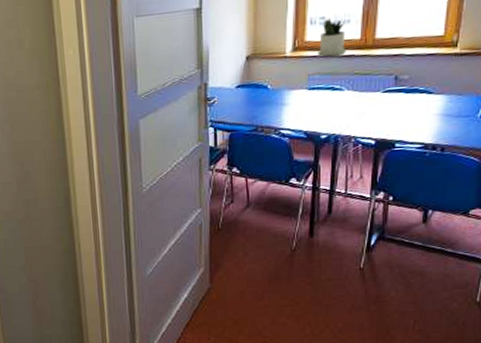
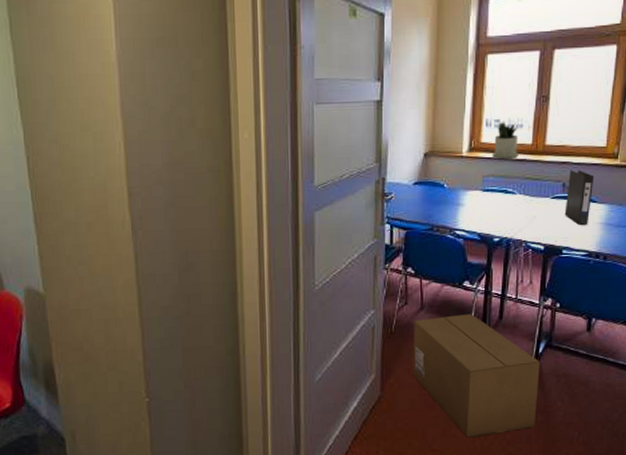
box: none [240,209,372,326] -> present [413,314,540,438]
binder: none [397,61,431,118] -> present [564,169,595,225]

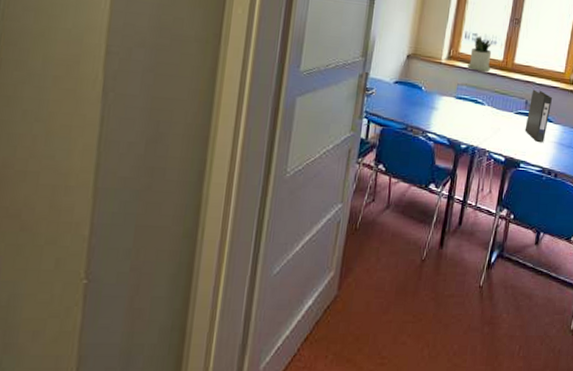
box: present [413,314,540,438] -> none [371,217,491,346]

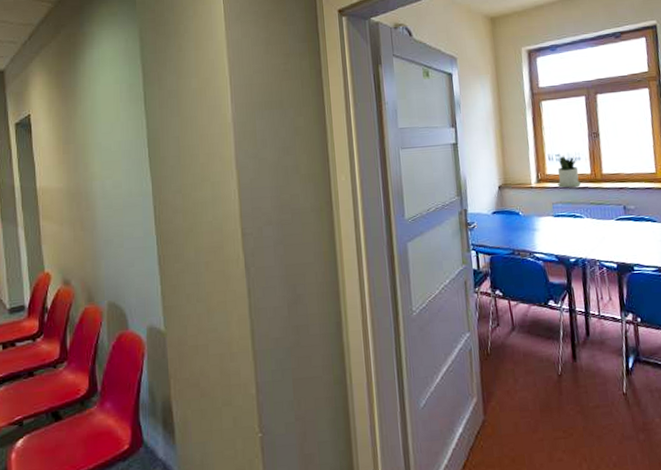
binder: present [525,89,553,142] -> none [627,193,653,243]

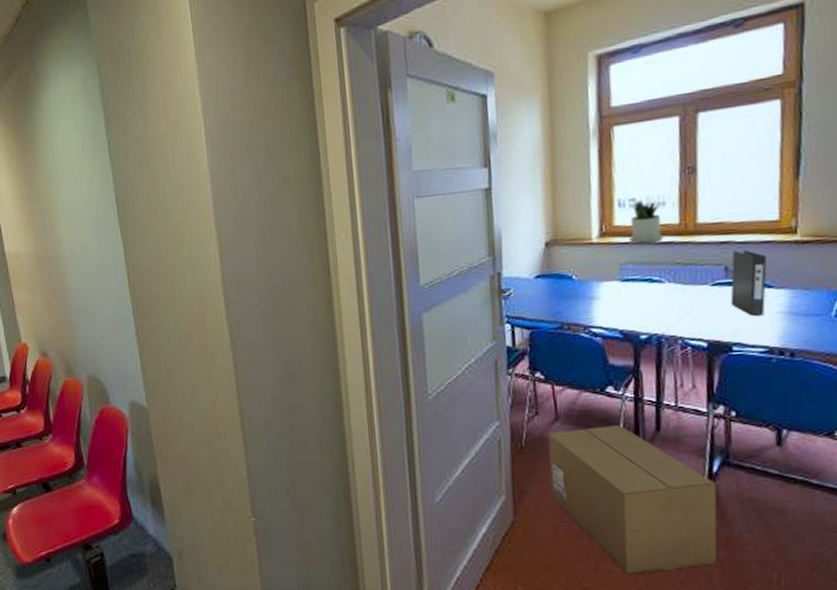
box: none [507,332,638,462] -> present [548,425,718,575]
binder: none [627,193,653,243] -> present [730,249,768,316]

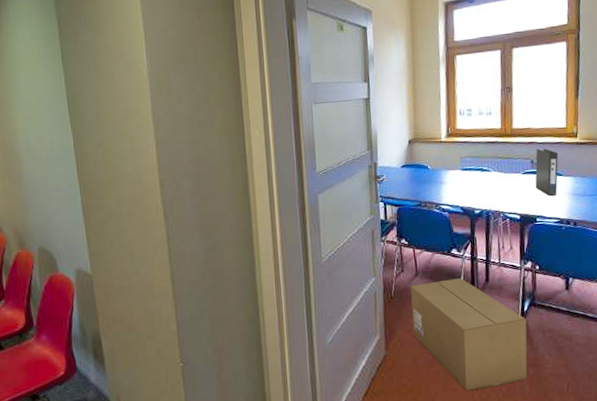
planter: present [630,199,665,243] -> none [467,110,491,142]

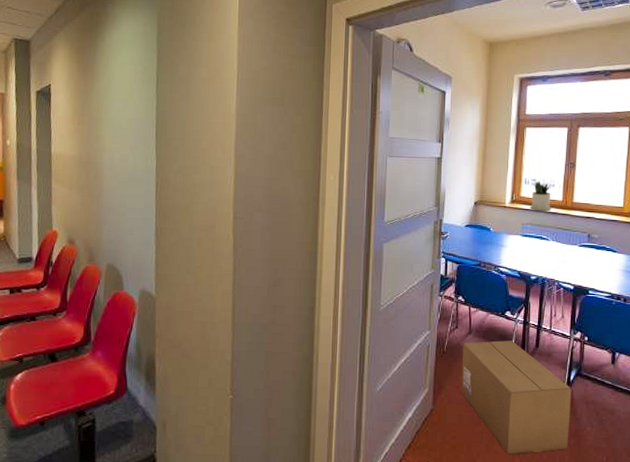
planter: none [467,110,491,142] -> present [530,180,552,212]
binder: present [535,148,559,196] -> none [590,224,614,271]

